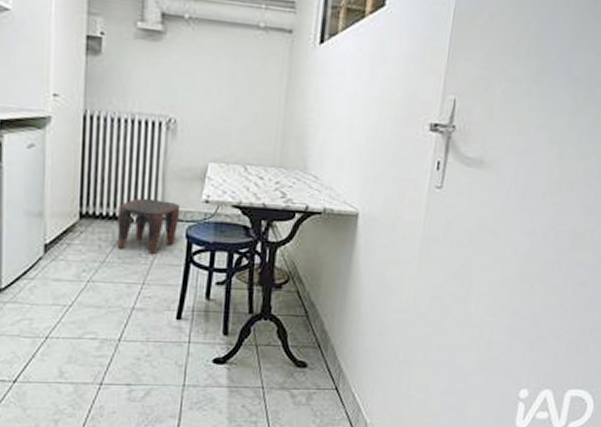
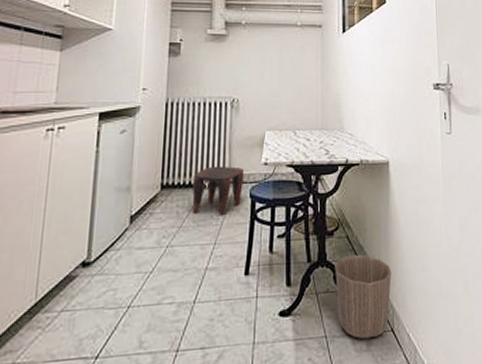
waste basket: none [277,310,344,394] -> present [335,254,392,340]

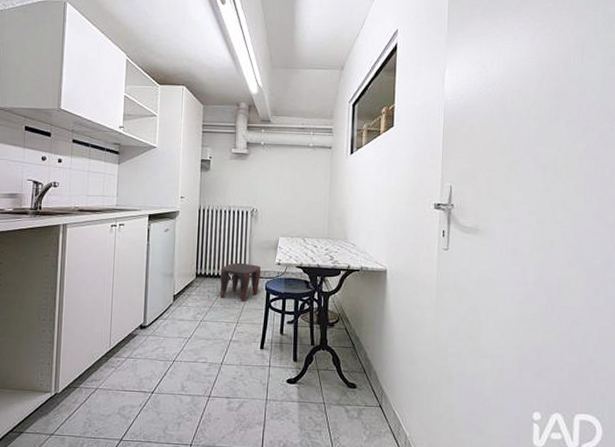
waste basket: present [335,254,392,340] -> none [334,343,383,410]

